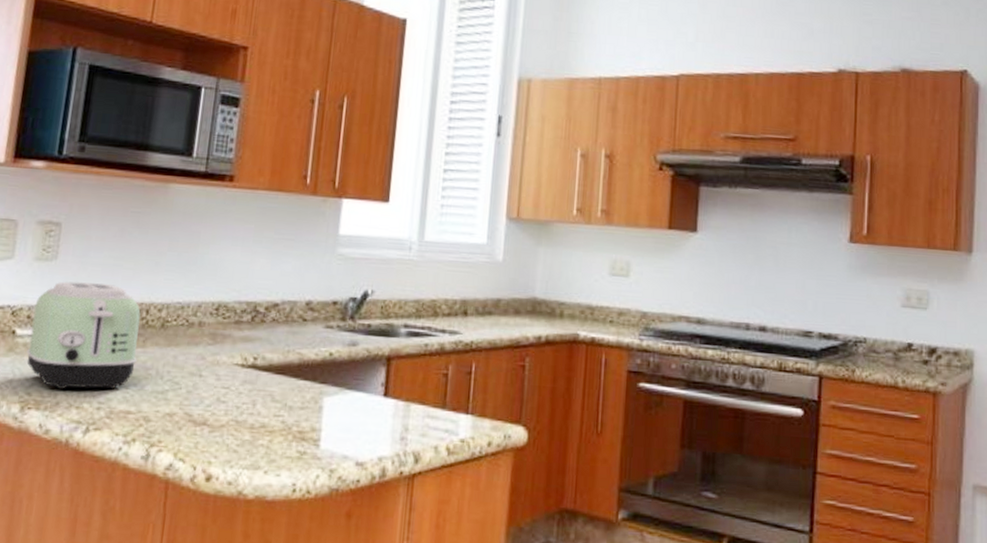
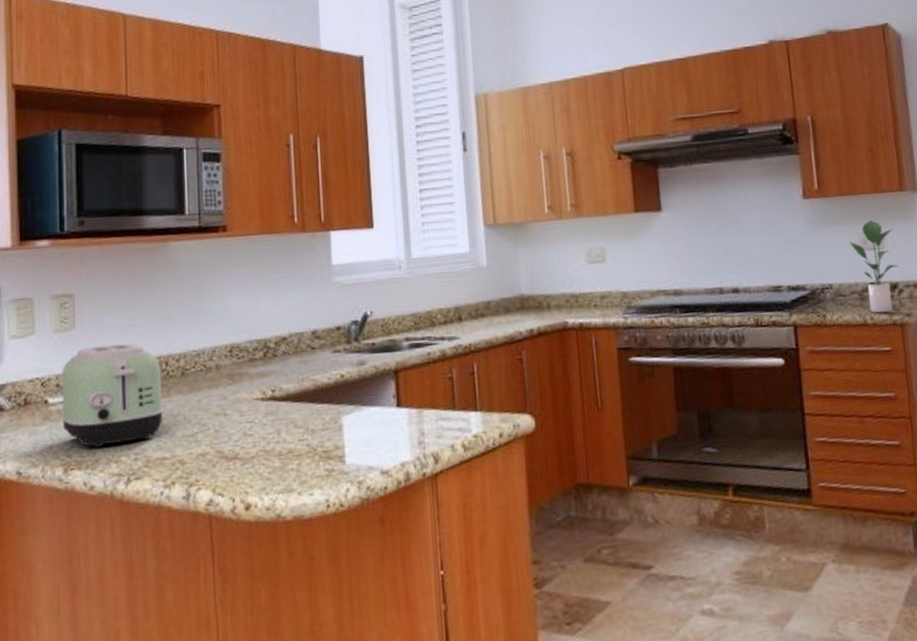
potted plant: none [892,276,941,378] -> present [849,220,899,313]

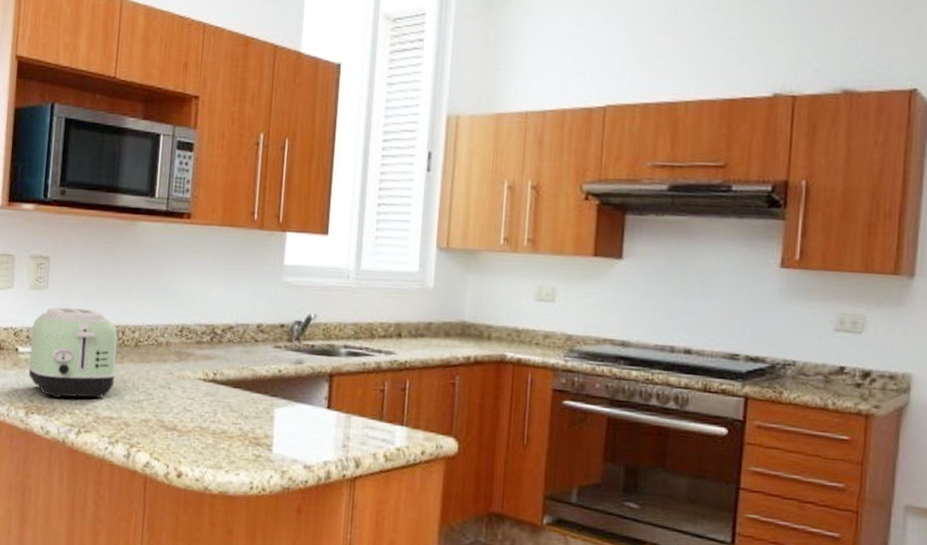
potted plant: present [849,220,899,313] -> none [824,301,878,401]

